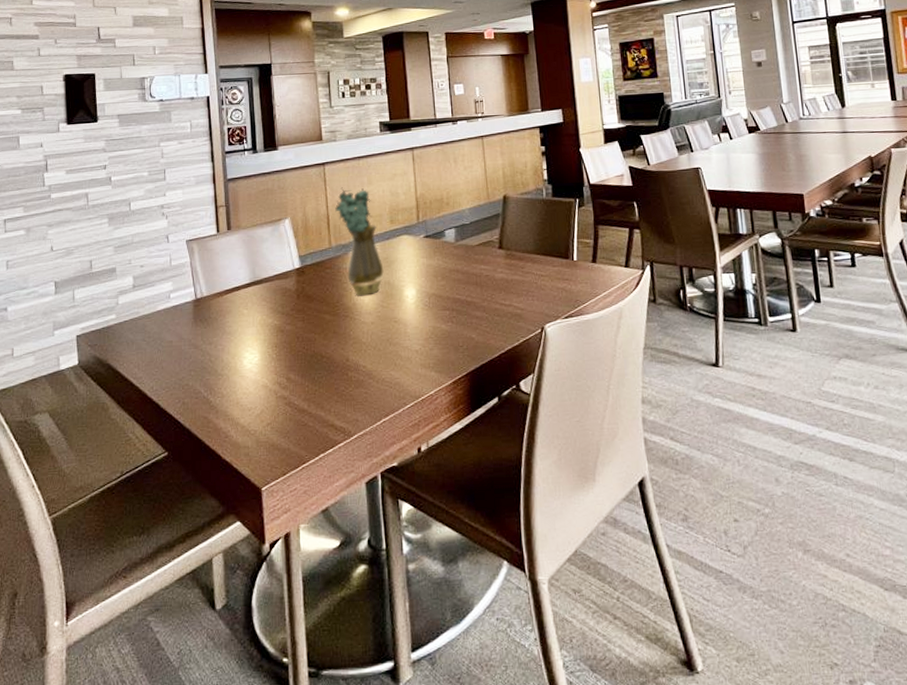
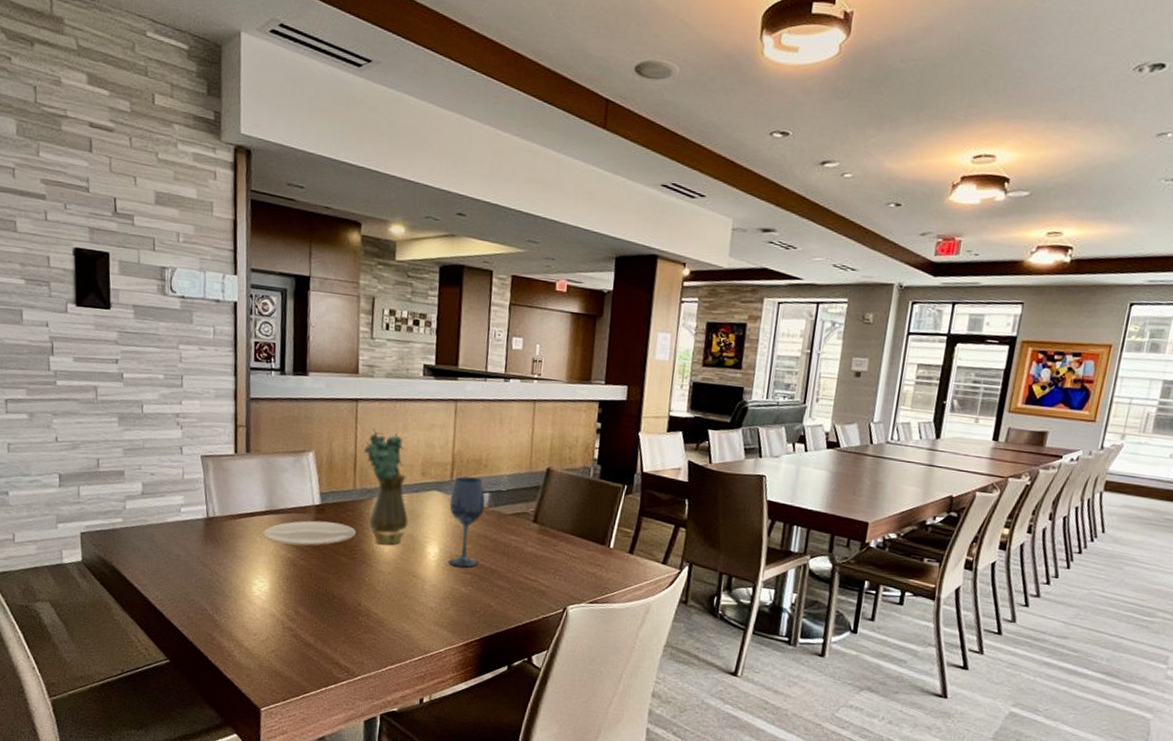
plate: none [249,282,337,312] -> present [263,520,357,546]
wineglass: none [419,216,455,305] -> present [449,476,485,568]

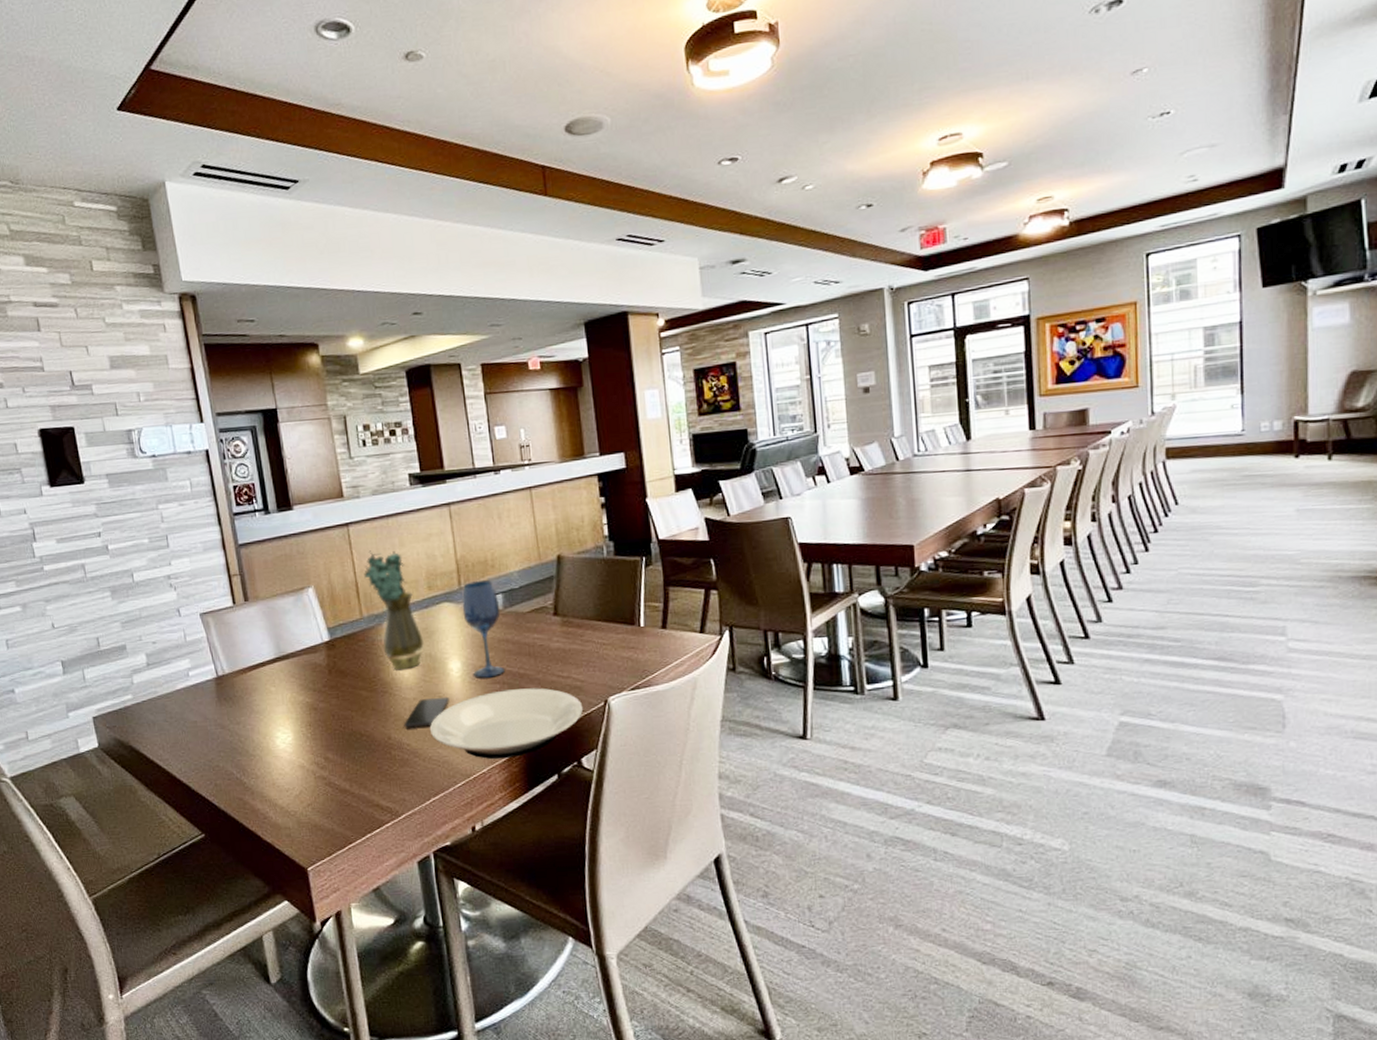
plate: present [263,520,357,546] -> none [276,656,373,689]
smartphone: none [375,575,422,601] -> present [404,696,449,729]
plate: none [398,580,543,644] -> present [429,688,584,759]

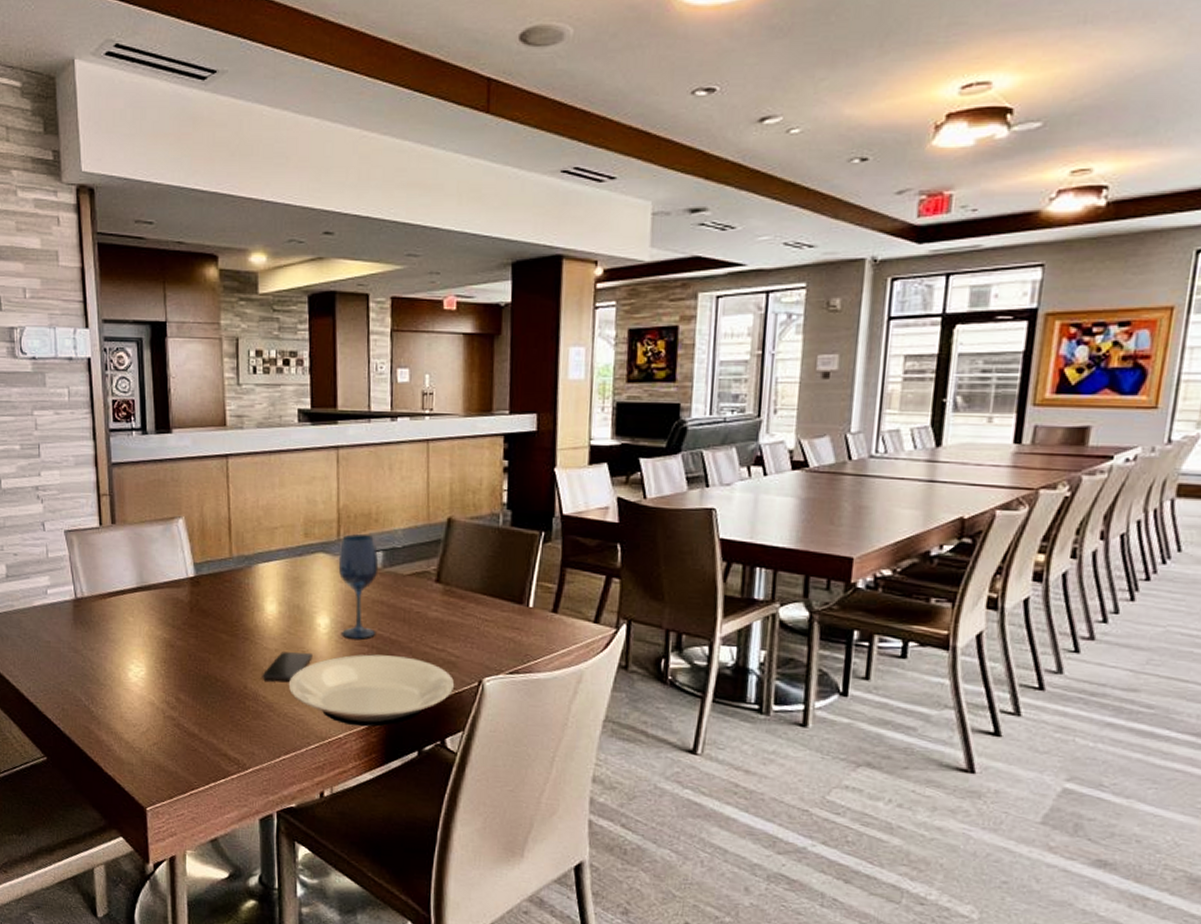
vase: present [364,550,424,670] -> none [238,487,293,619]

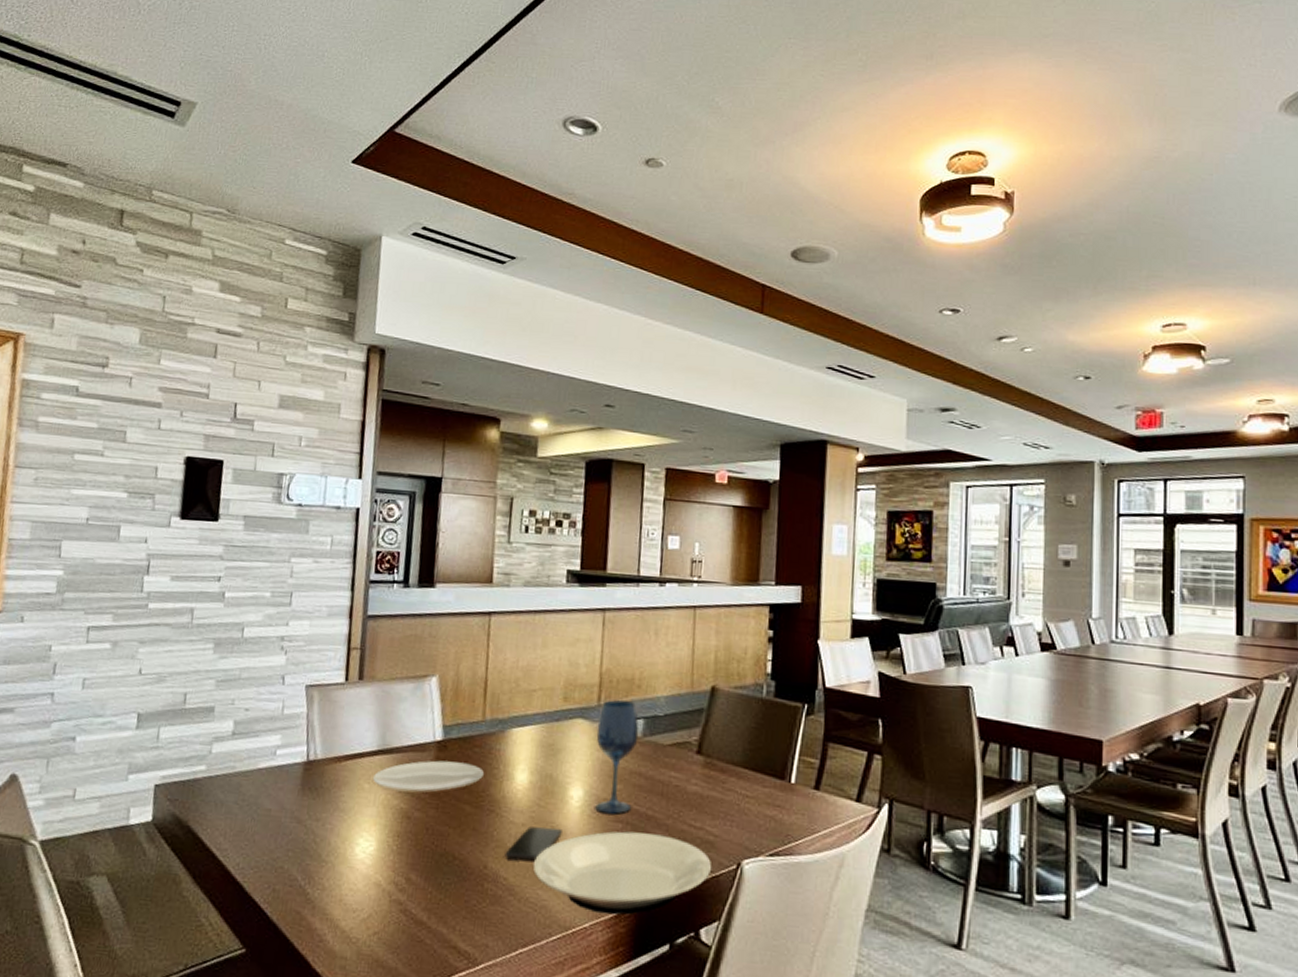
plate: none [135,595,237,624] -> present [372,760,485,793]

